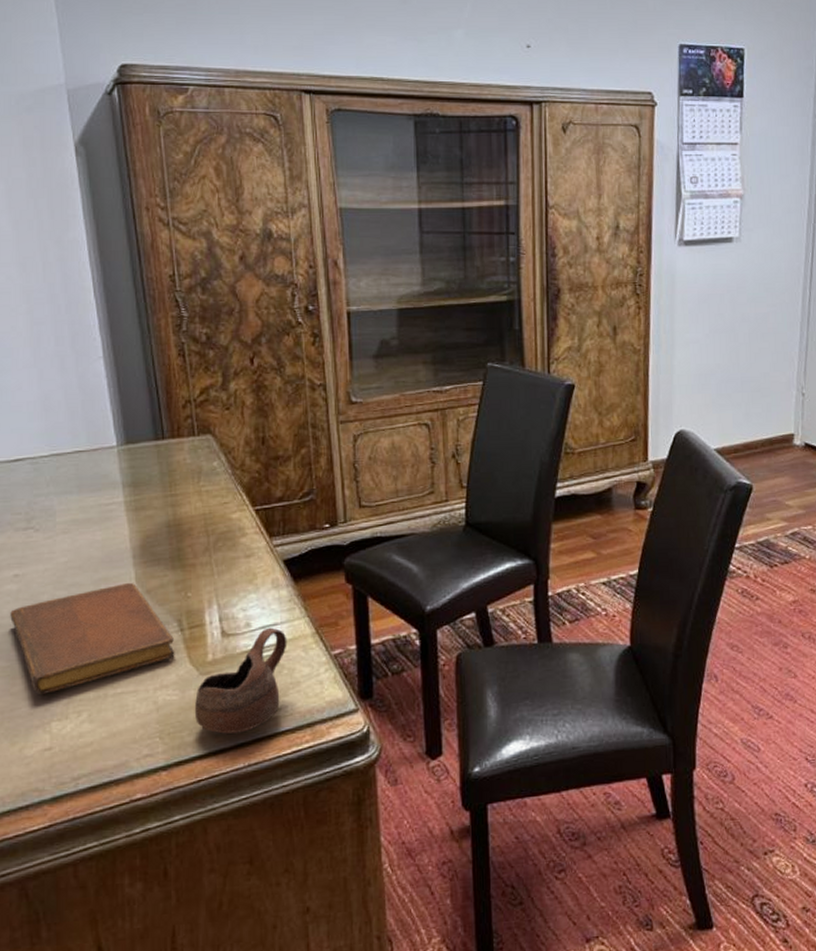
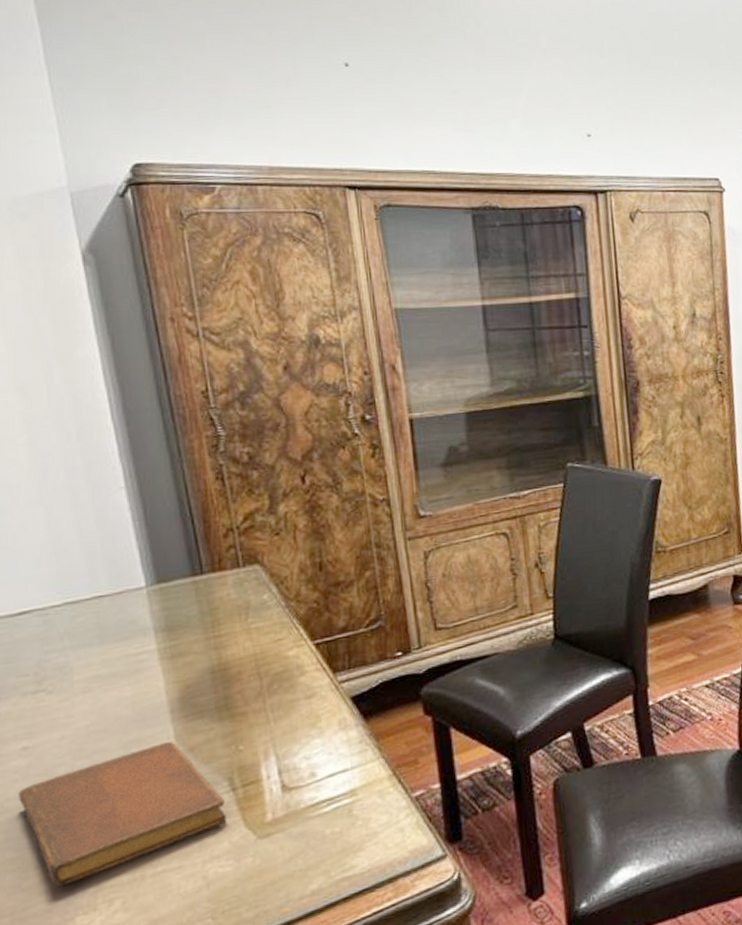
cup: present [194,627,287,734] -> none [252,774,360,904]

